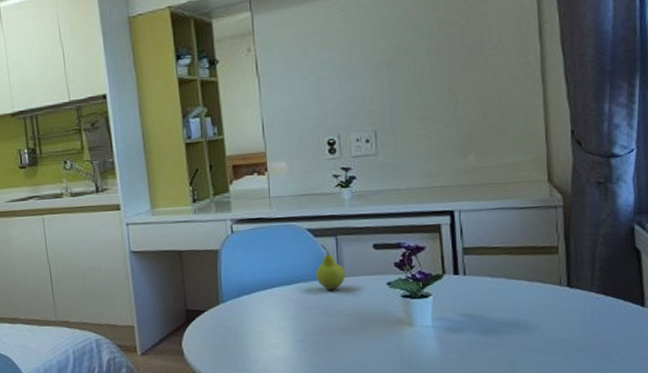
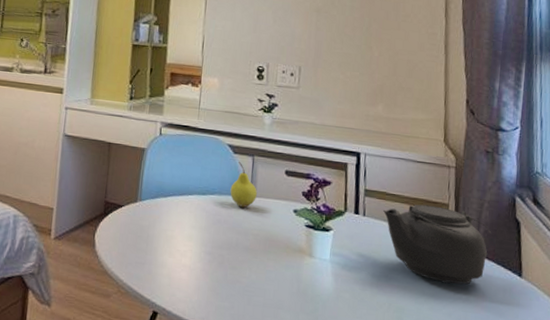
teapot: none [485,250,607,327] -> present [383,204,491,285]

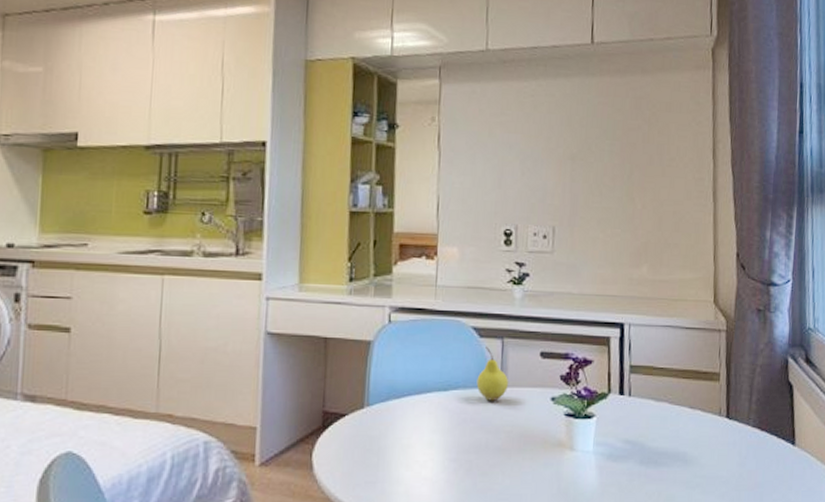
teapot: present [383,204,491,285] -> none [650,376,763,462]

